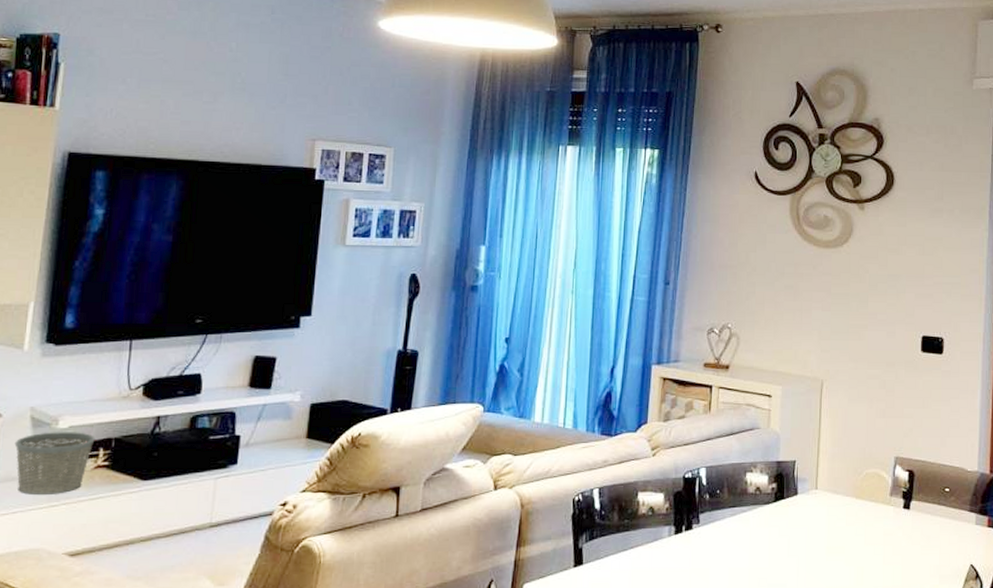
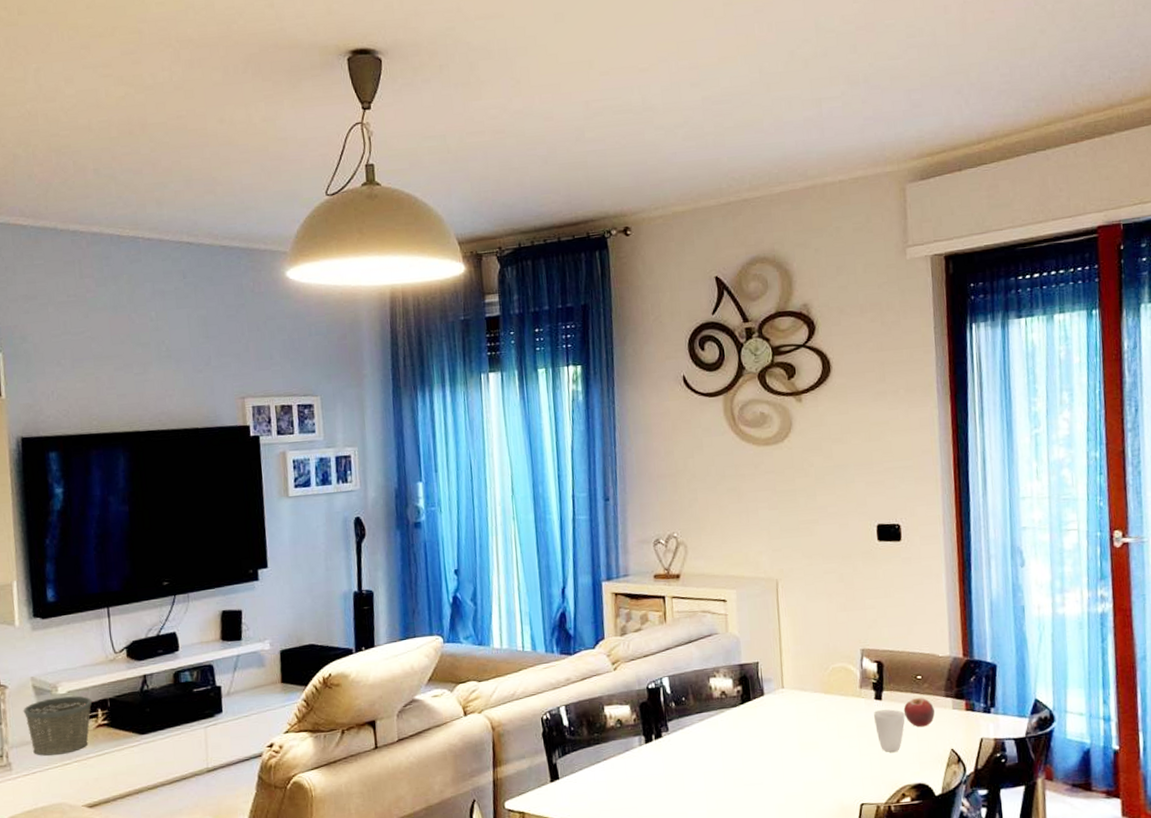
cup: none [901,520,930,563] -> present [874,709,905,752]
fruit: none [929,511,958,540] -> present [903,698,935,727]

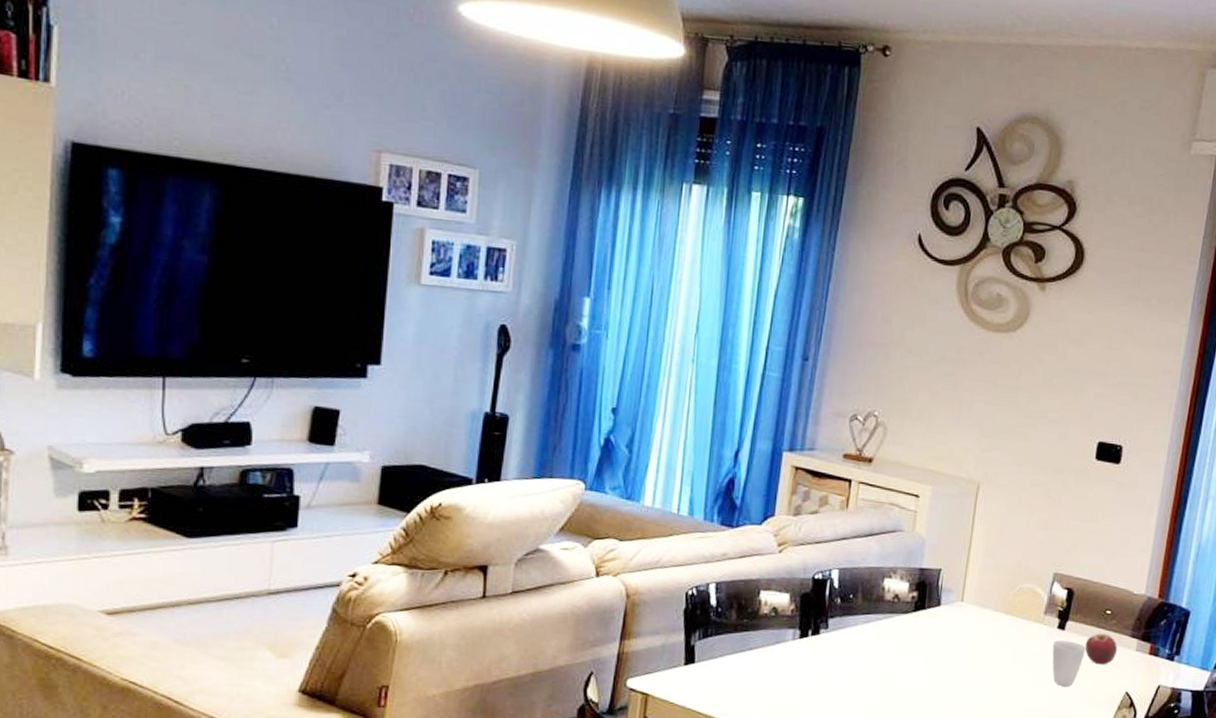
basket: present [23,696,93,757] -> none [32,475,128,547]

